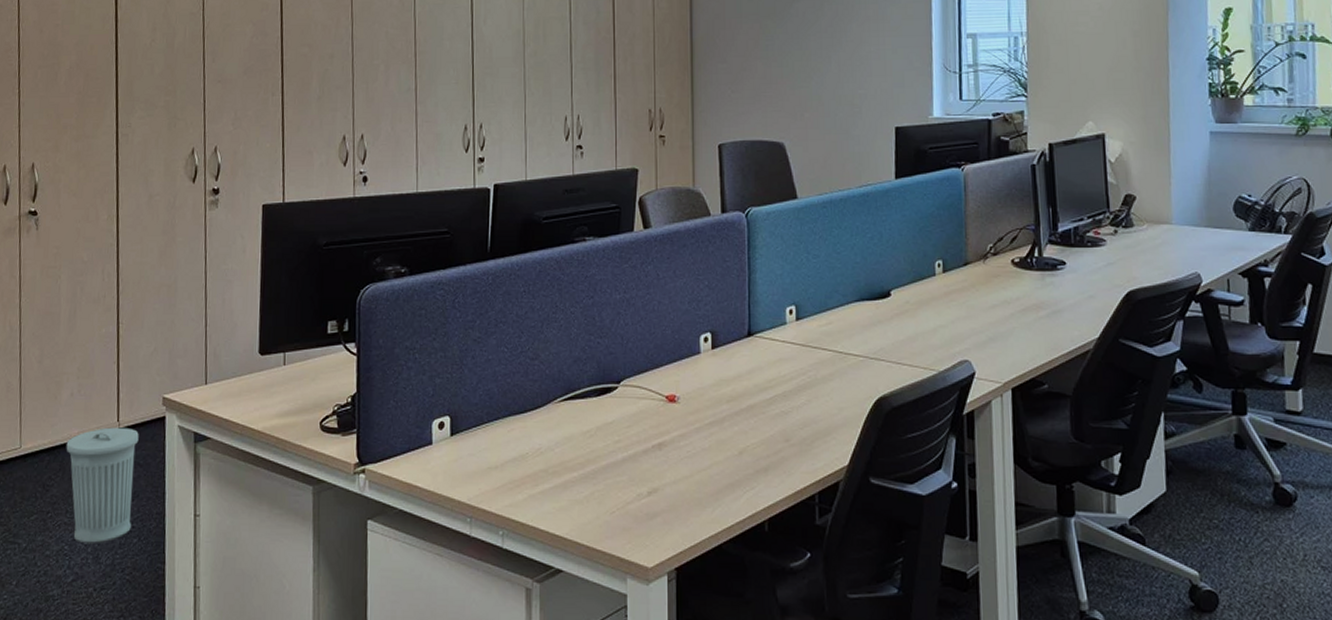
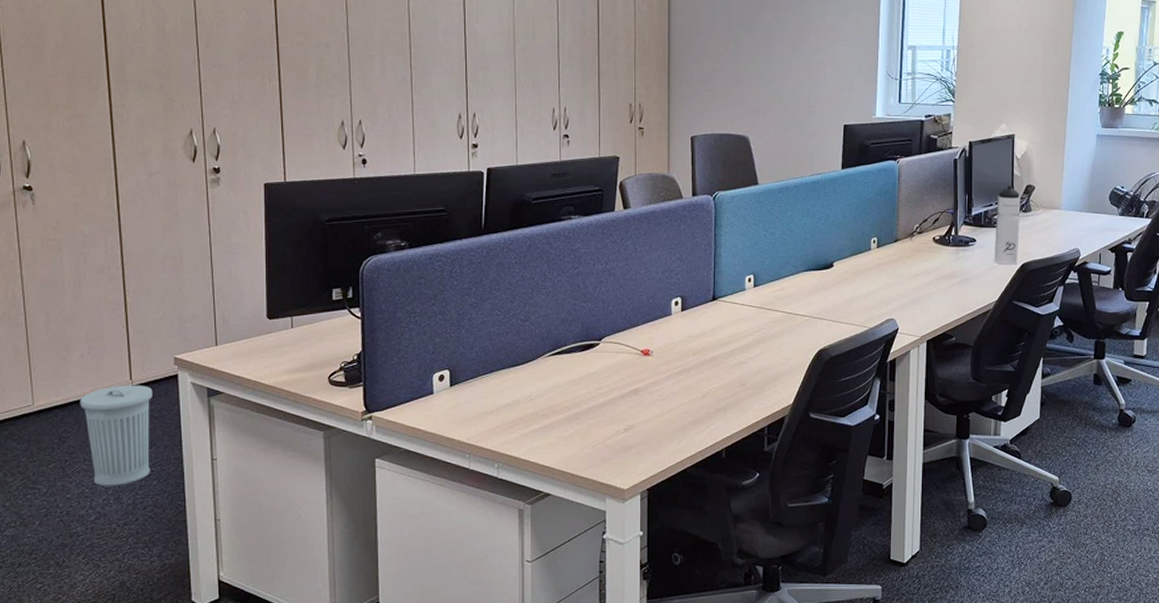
water bottle: none [1088,195,1122,295] -> present [994,185,1021,266]

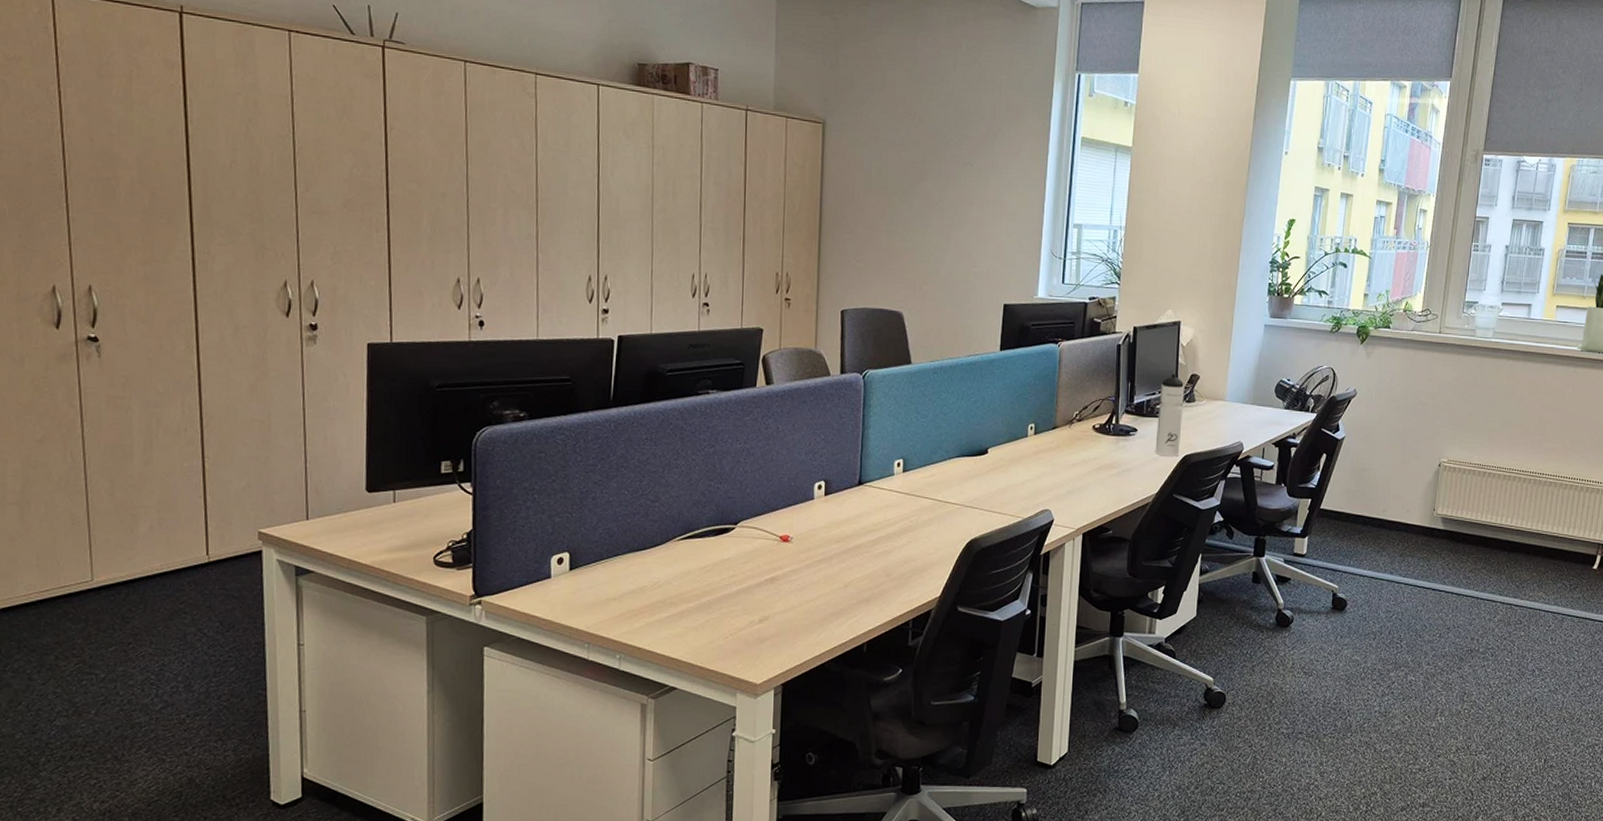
trash bin: present [80,385,153,486] -> none [147,560,232,672]

